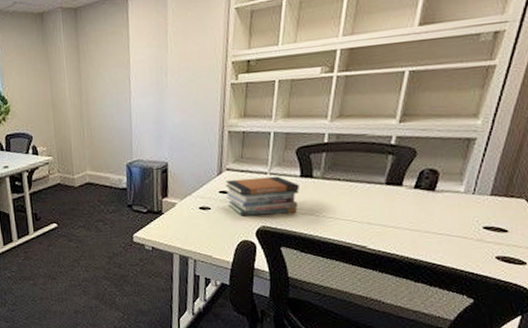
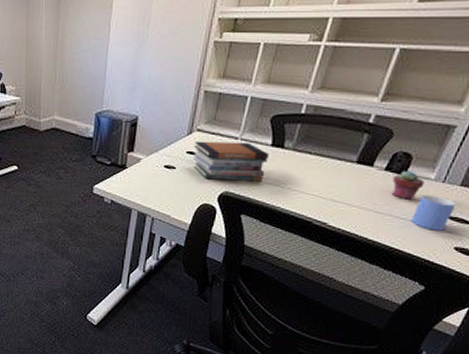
potted succulent: none [424,187,455,215] -> present [392,171,425,200]
mug: none [449,207,488,242] -> present [412,195,455,231]

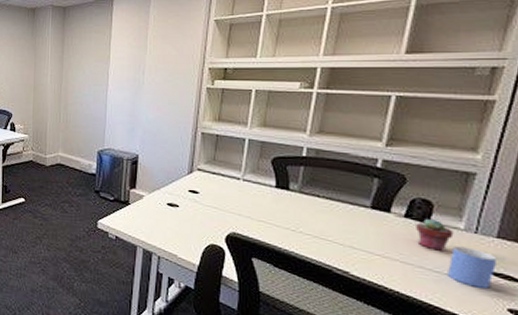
book stack: present [192,141,269,182] -> none [195,180,274,224]

